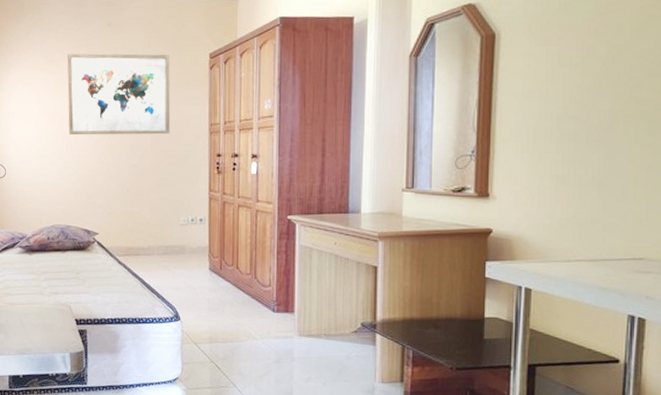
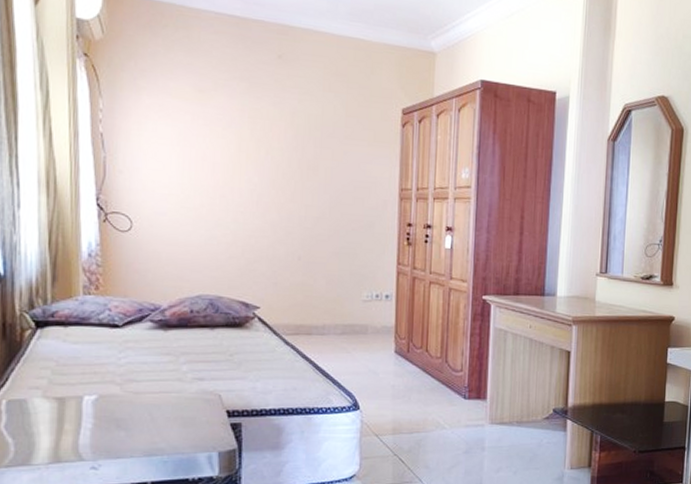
wall art: present [67,53,171,134] -> none [222,84,356,195]

